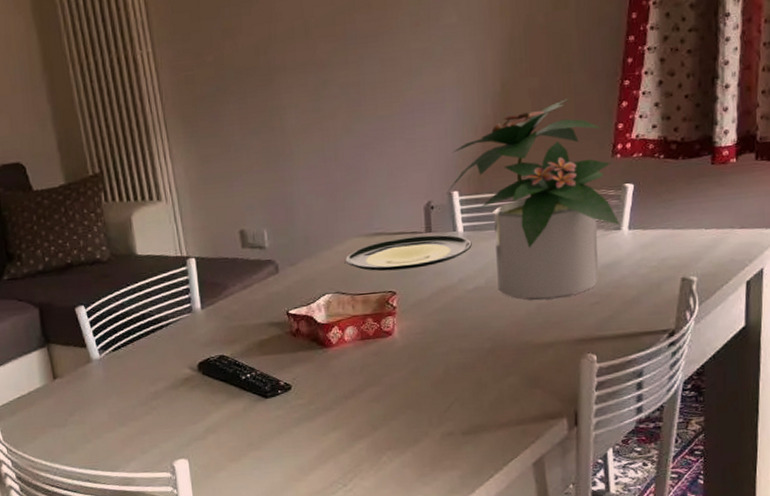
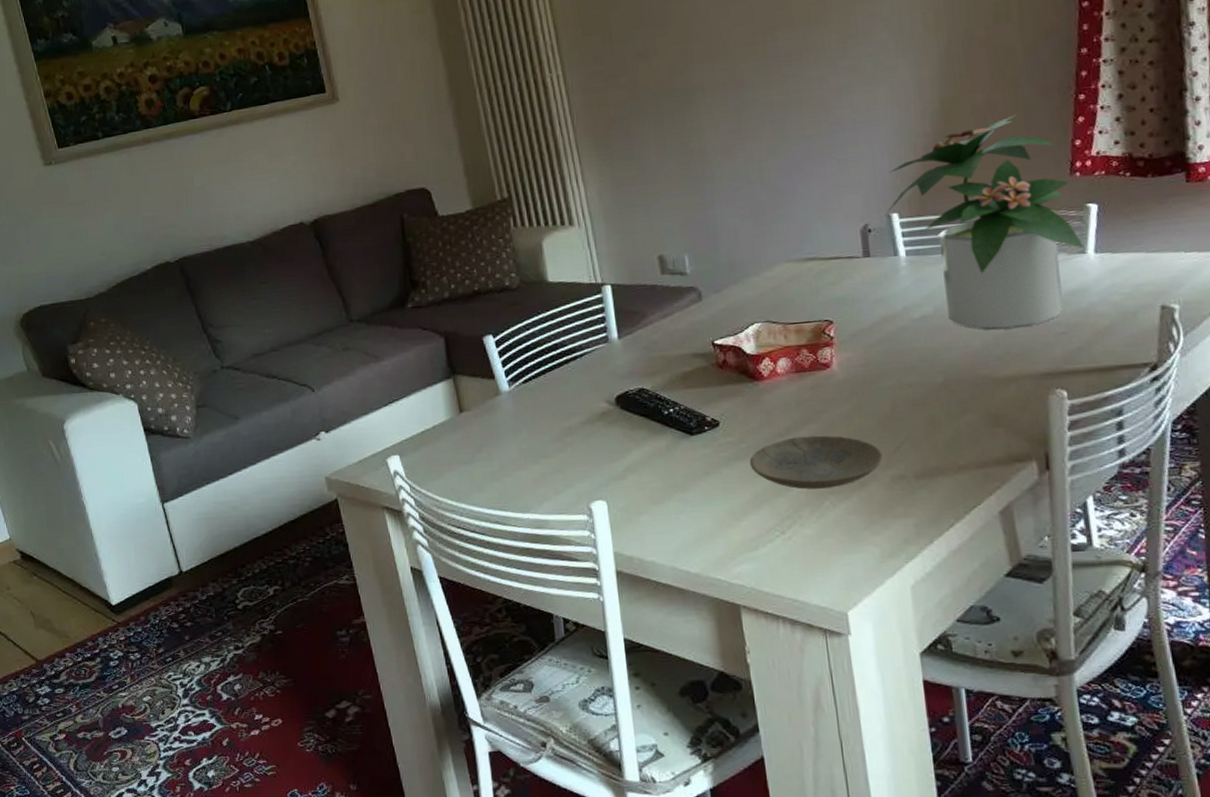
plate: none [317,397,435,446] -> present [749,435,883,490]
plate: present [345,235,472,271] -> none [775,259,916,299]

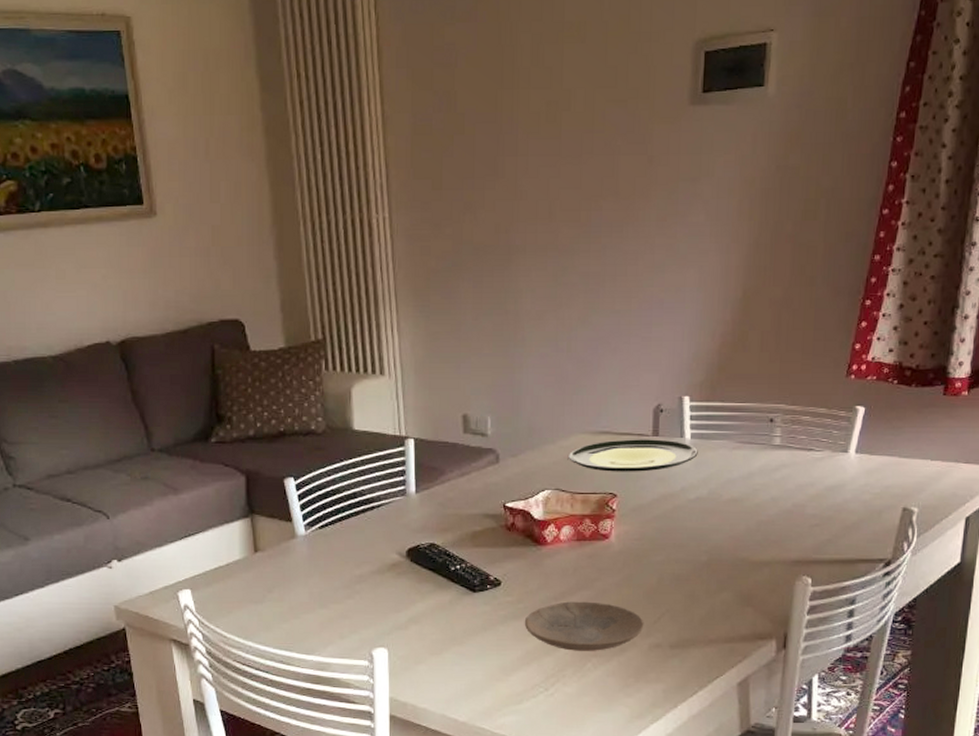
plate: none [775,259,916,299] -> present [569,439,698,472]
potted plant: present [884,115,1085,330] -> none [676,313,848,517]

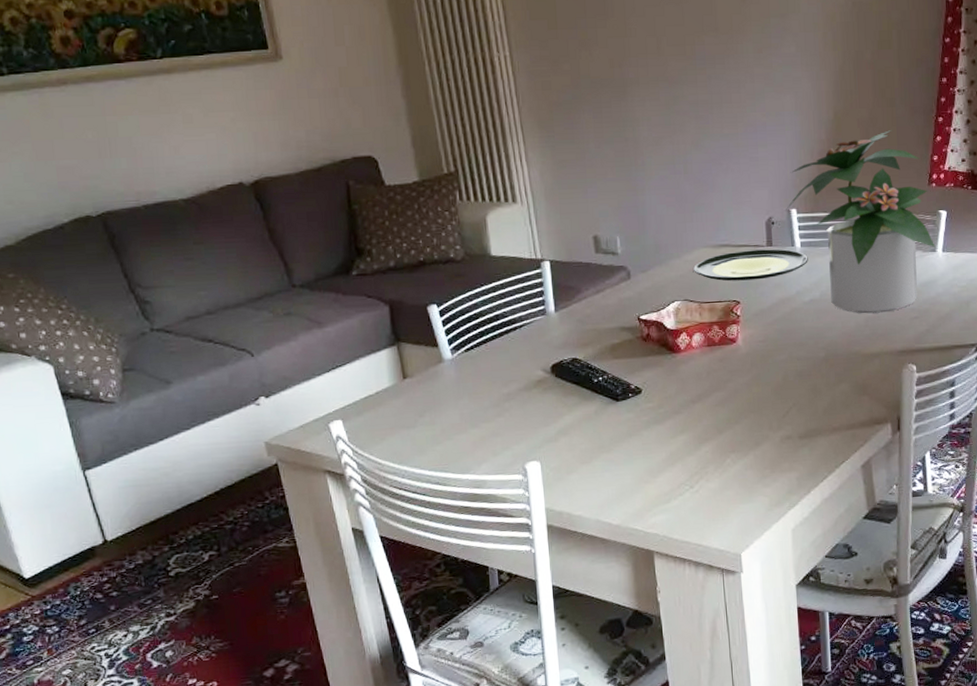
plate: present [524,601,644,651] -> none [666,402,775,449]
potted plant: none [676,313,848,517] -> present [785,130,936,314]

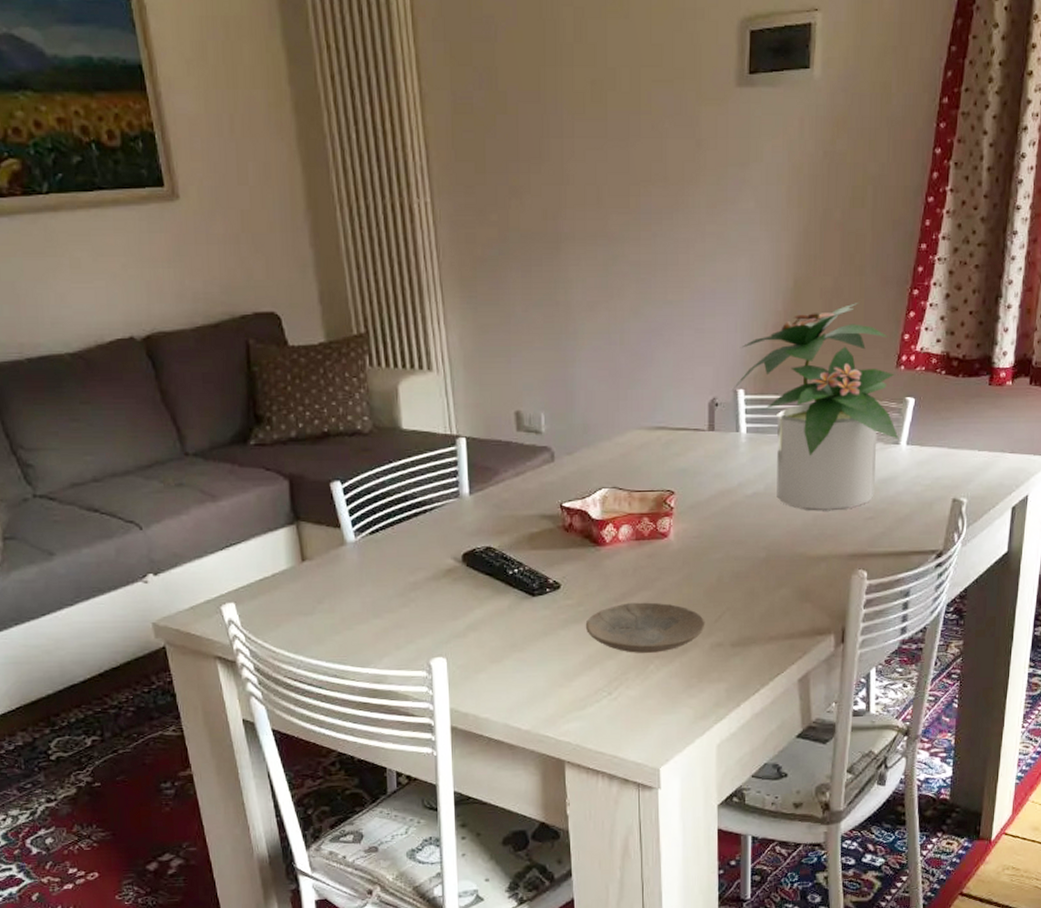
plate: none [666,402,775,449] -> present [585,602,705,653]
plate: present [693,249,808,281] -> none [625,434,754,469]

